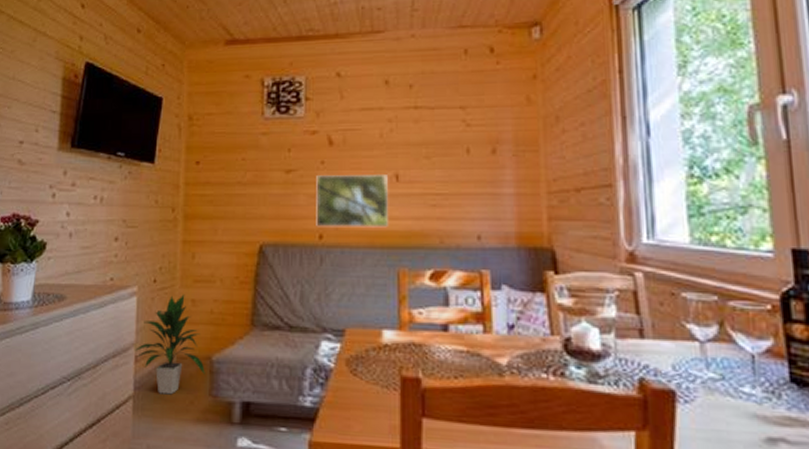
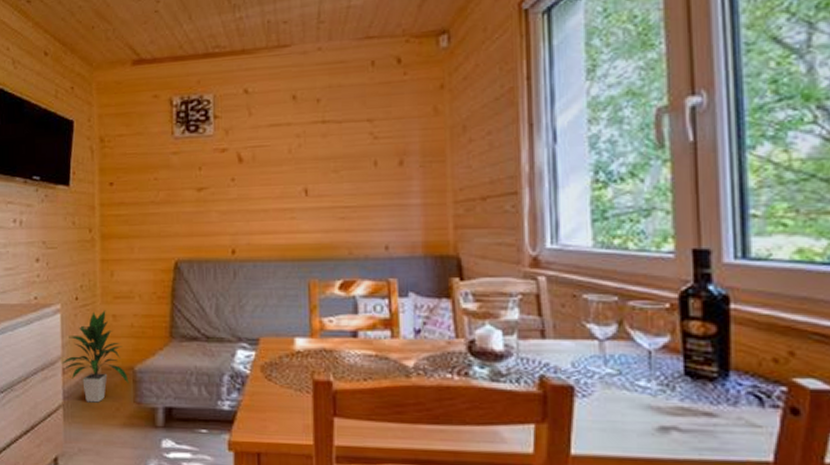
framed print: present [316,175,388,228] -> none [227,190,298,243]

